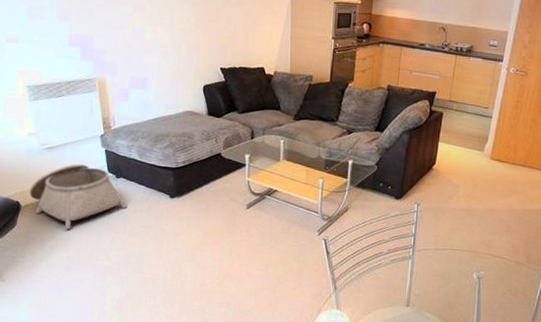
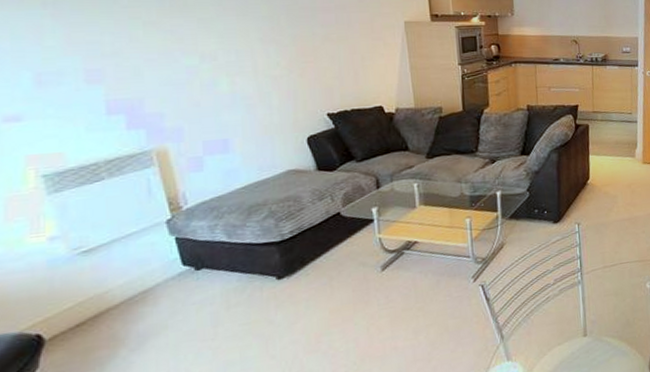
basket: present [29,164,126,229] -> none [57,262,215,355]

